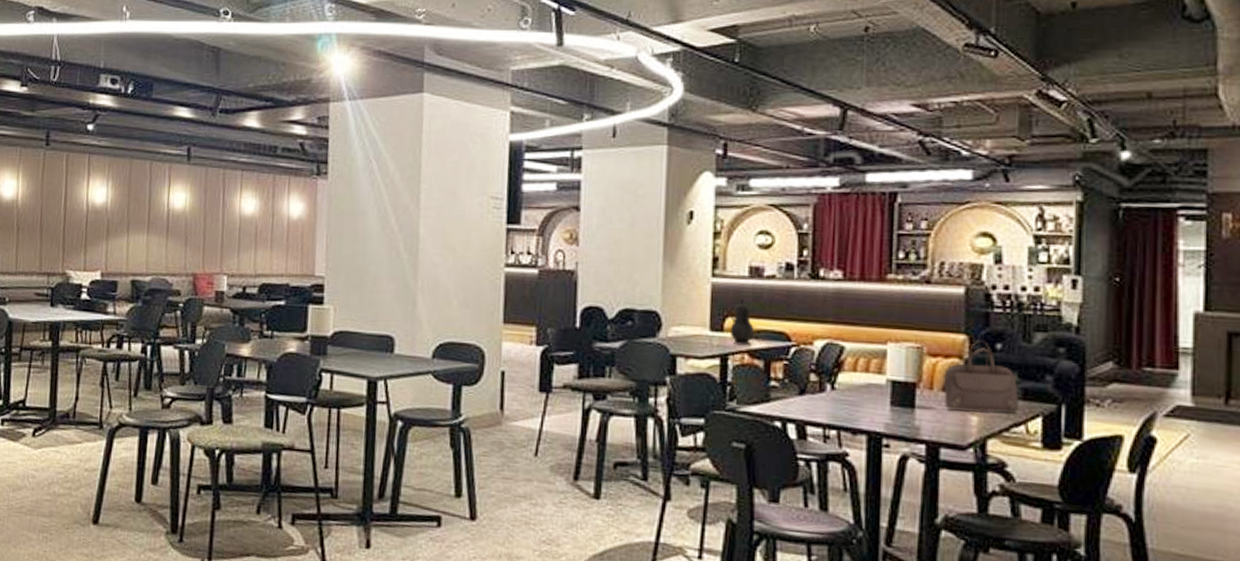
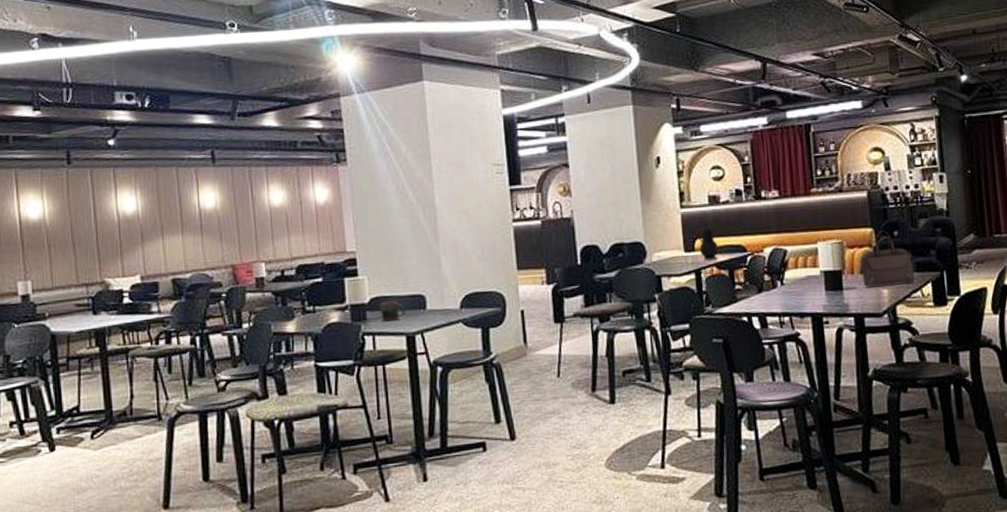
mug: none [343,337,371,361] -> present [380,300,406,321]

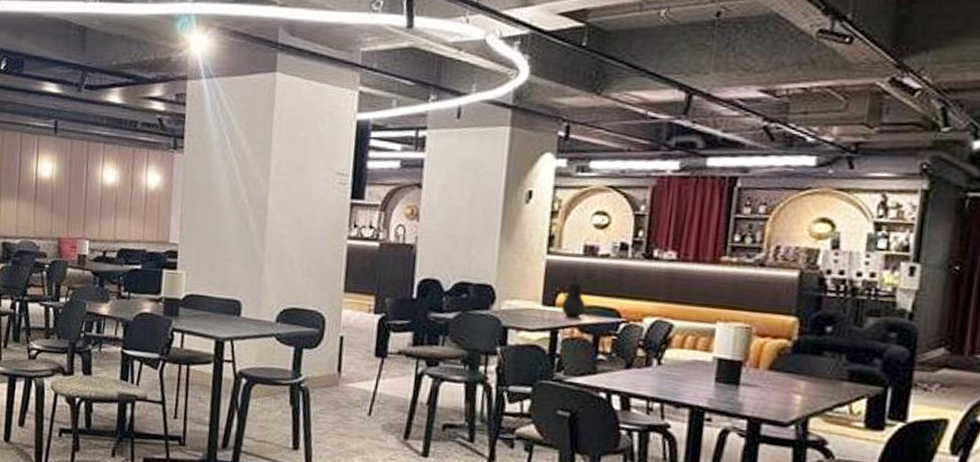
mug: present [380,300,406,321] -> none [193,300,219,322]
handbag: present [860,231,916,287] -> none [769,323,846,394]

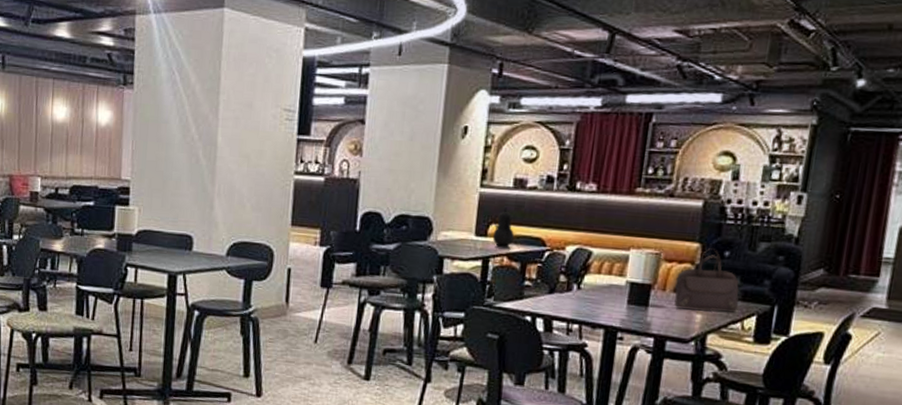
handbag: none [769,323,846,394] -> present [674,248,740,312]

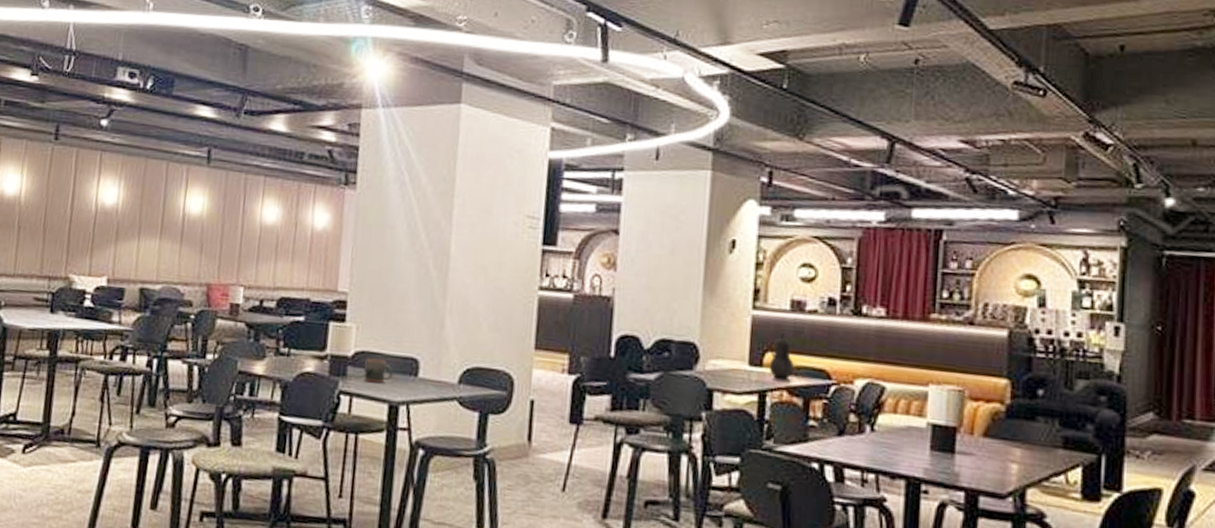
mug: none [146,236,172,257] -> present [364,358,394,383]
handbag: present [674,248,740,312] -> none [984,385,1060,463]

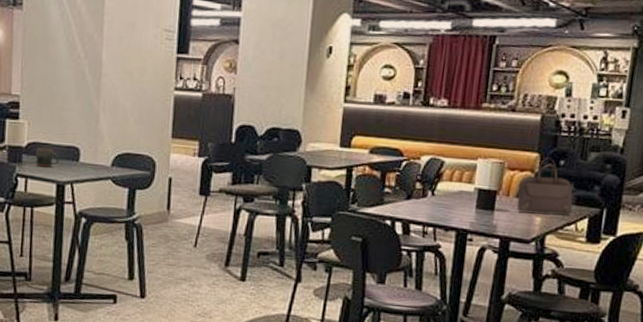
coffeepot: present [769,332,795,382] -> none [355,120,376,159]
handbag: none [984,385,1060,463] -> present [517,158,573,215]

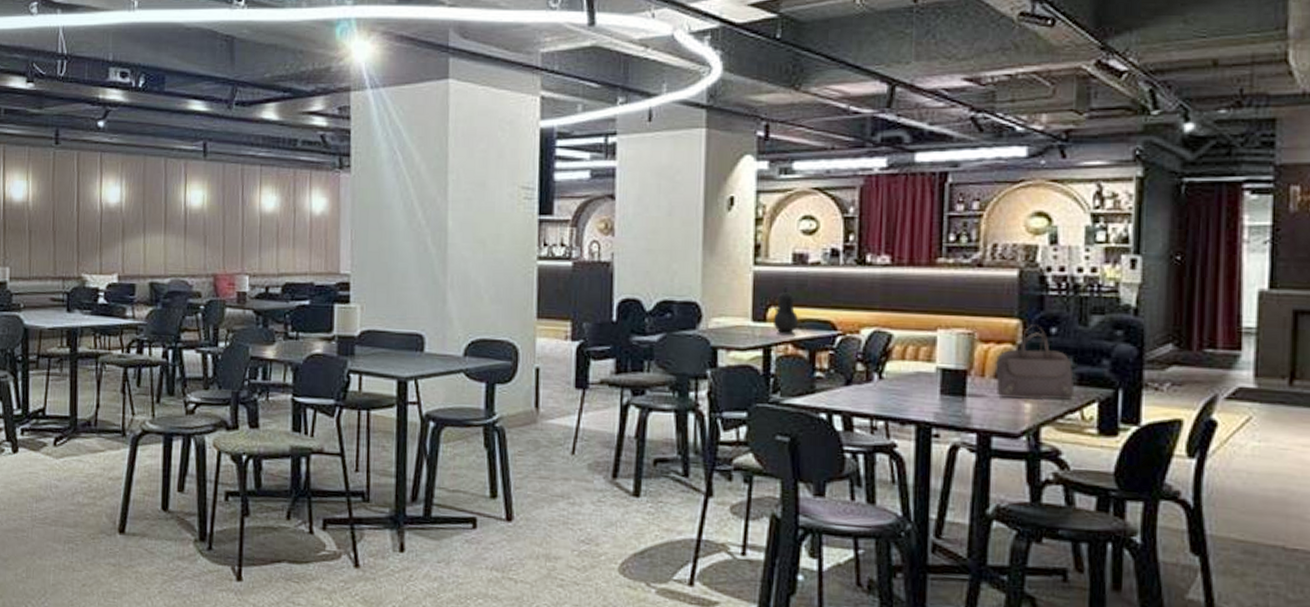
mug: present [36,148,60,167] -> none [371,336,400,360]
coffeepot: none [355,120,376,159] -> present [772,287,799,336]

